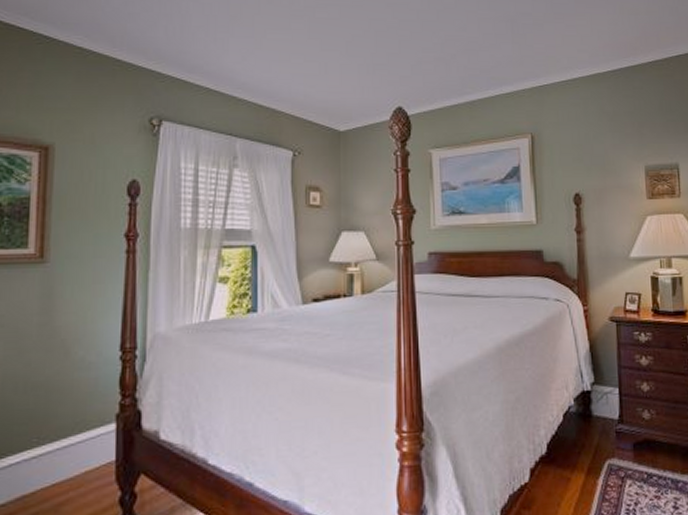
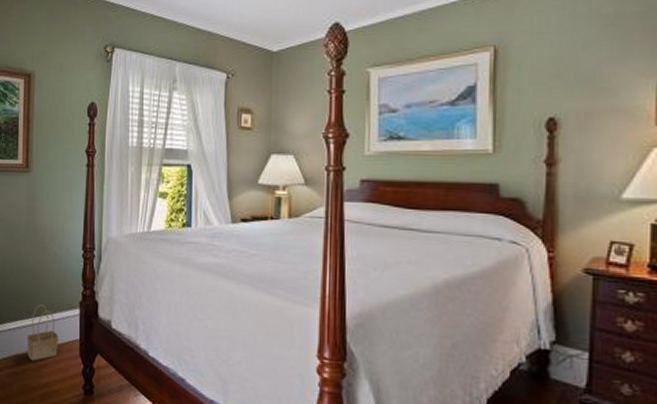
basket: none [37,425,85,500] -> present [26,304,58,361]

